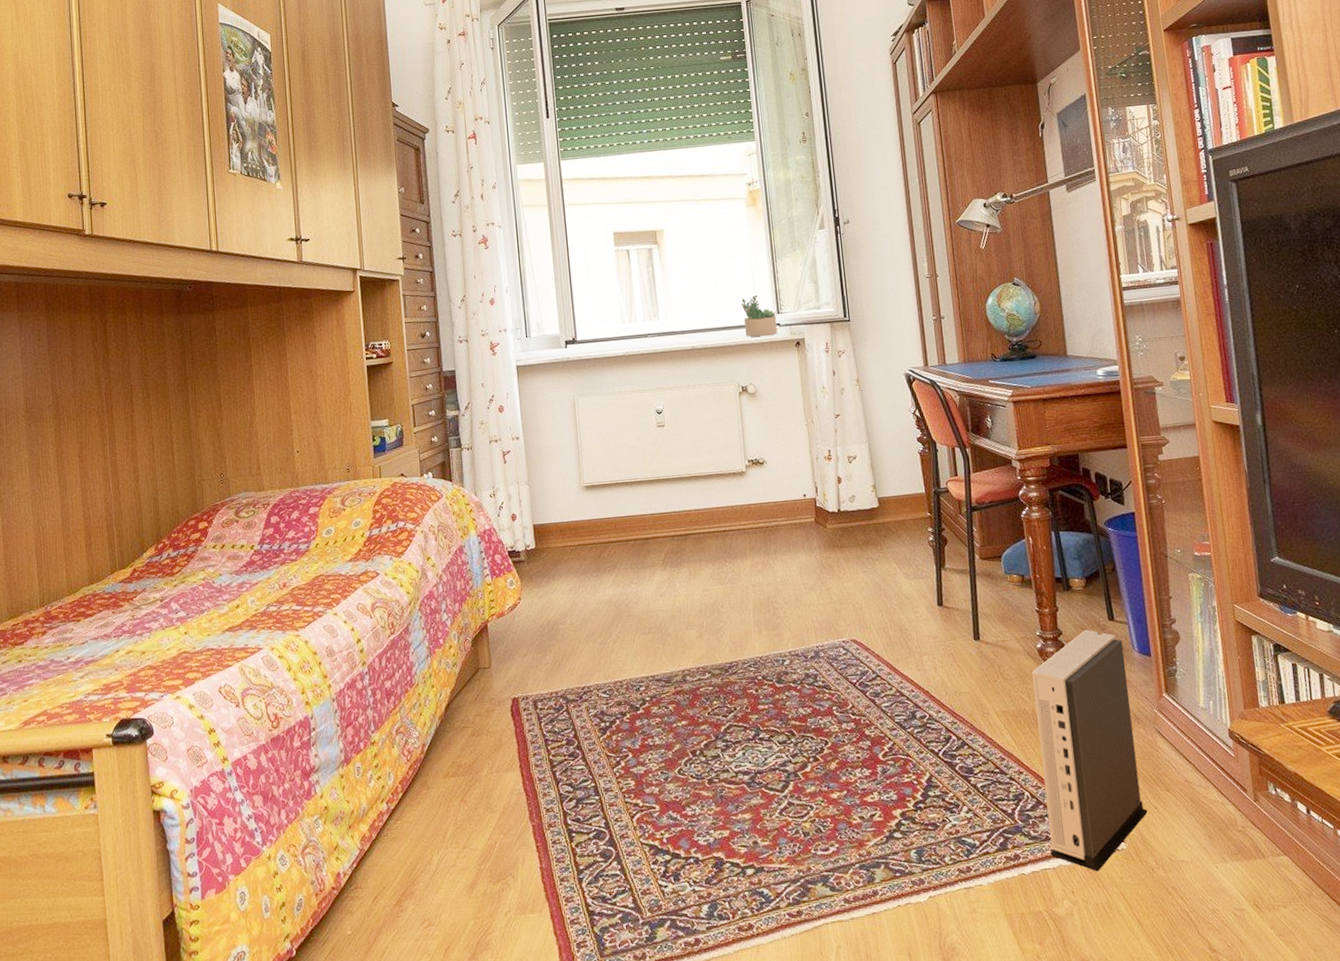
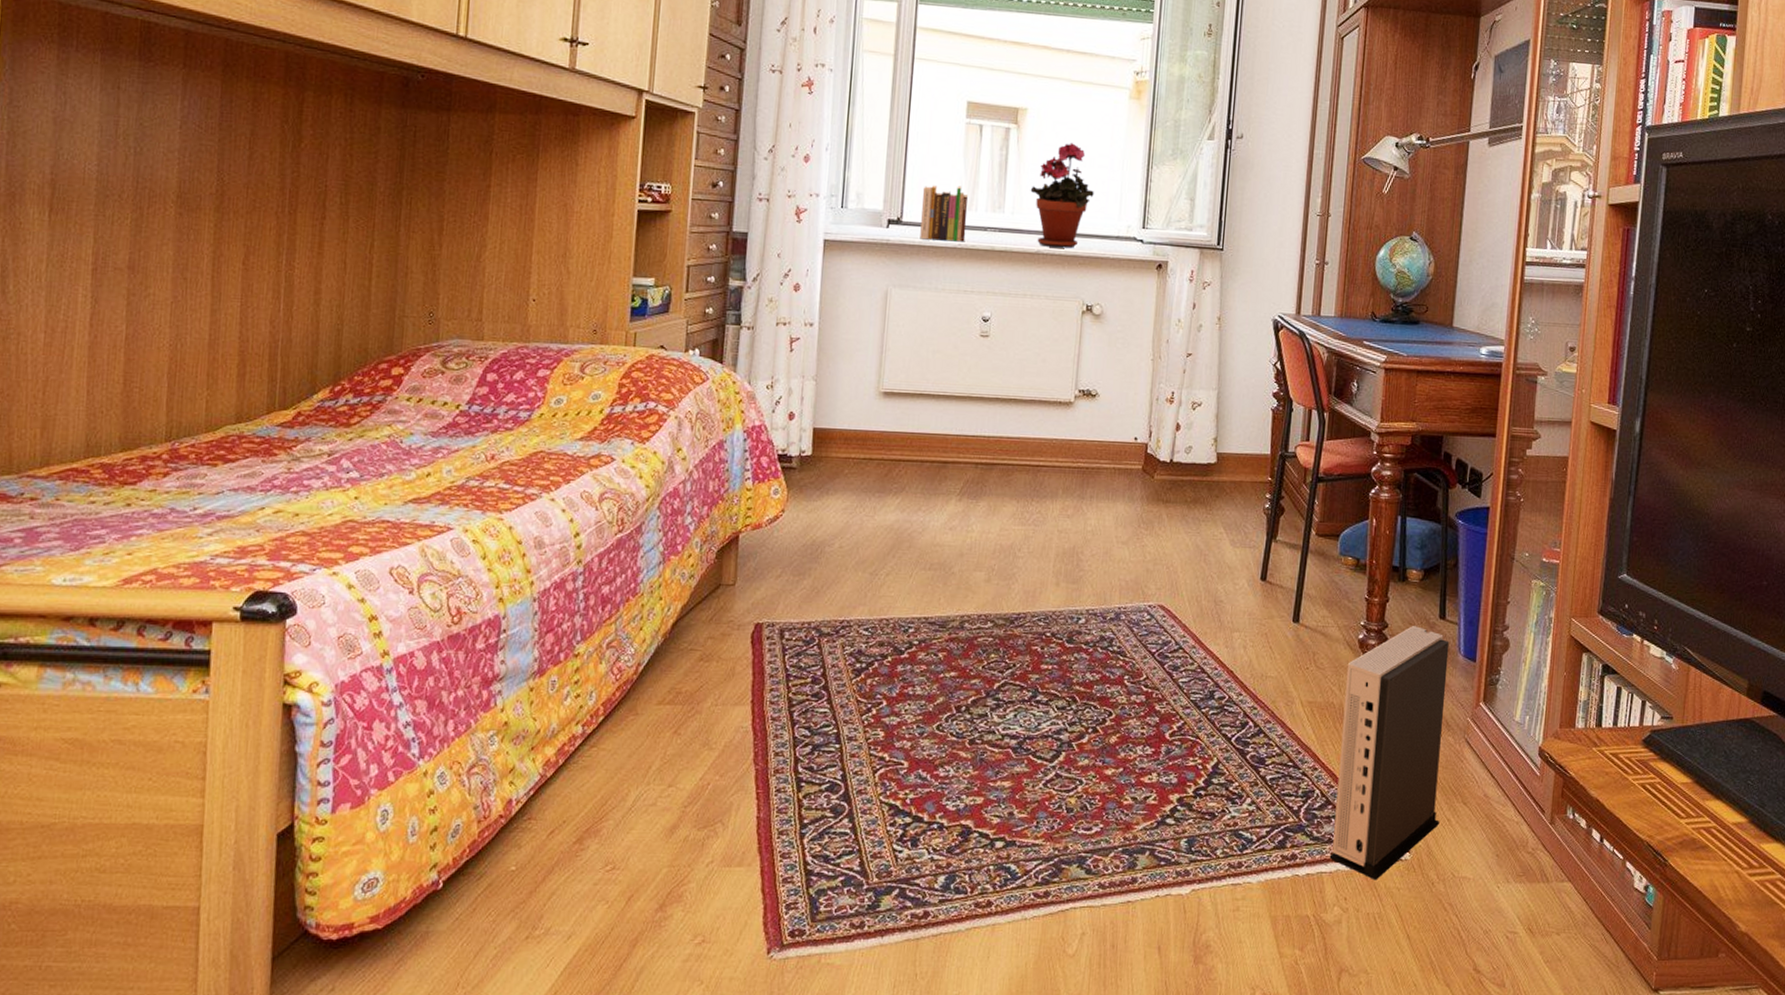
books: none [590,303,631,353] -> present [920,185,969,242]
potted plant: none [677,252,731,343] -> present [1030,143,1094,249]
succulent plant: present [741,294,778,337] -> none [1102,202,1142,252]

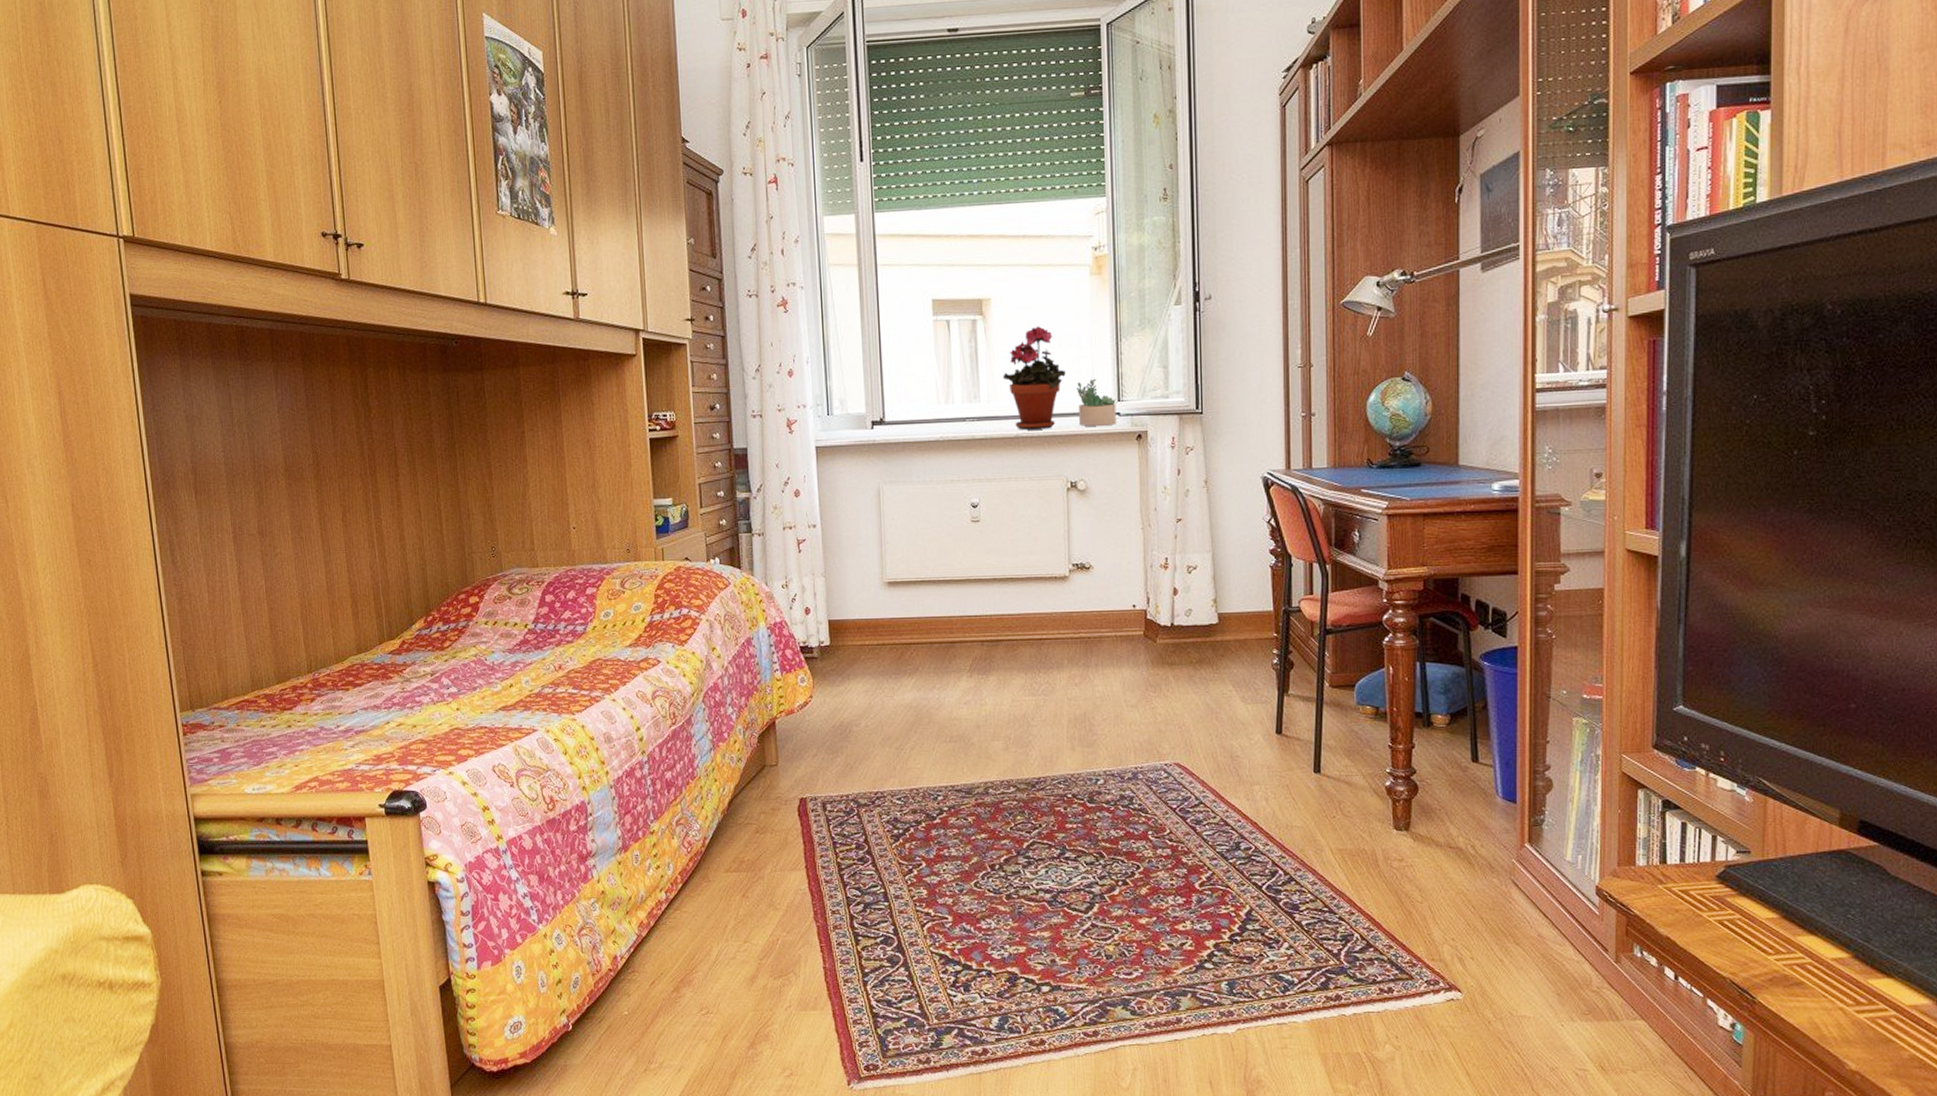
books: present [920,185,969,242] -> none [901,381,946,436]
succulent plant: none [1102,202,1142,252] -> present [1077,378,1117,426]
video game console: present [1329,626,1450,880] -> none [1376,770,1491,1019]

